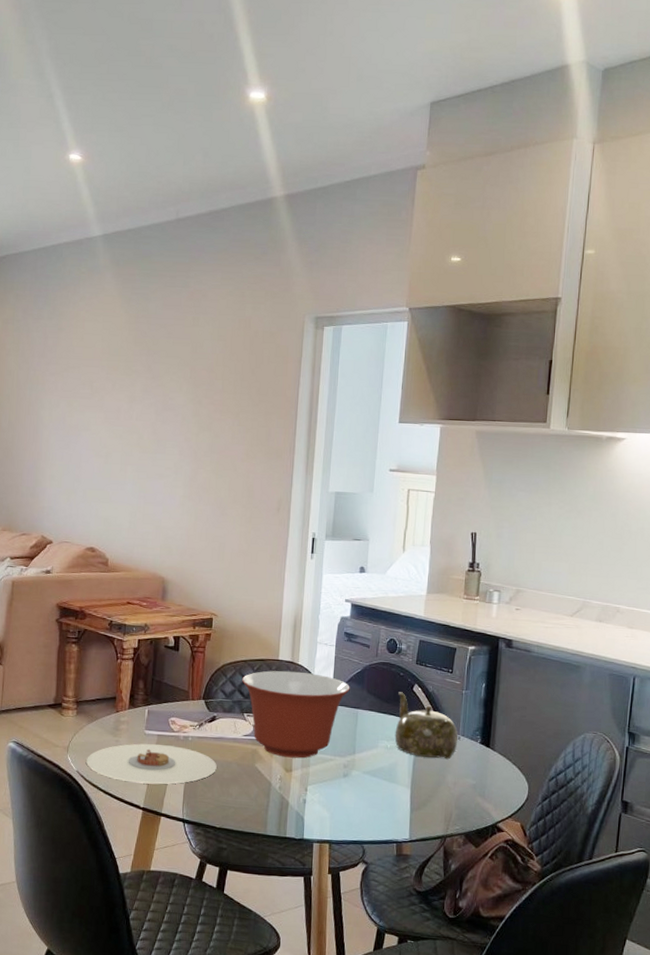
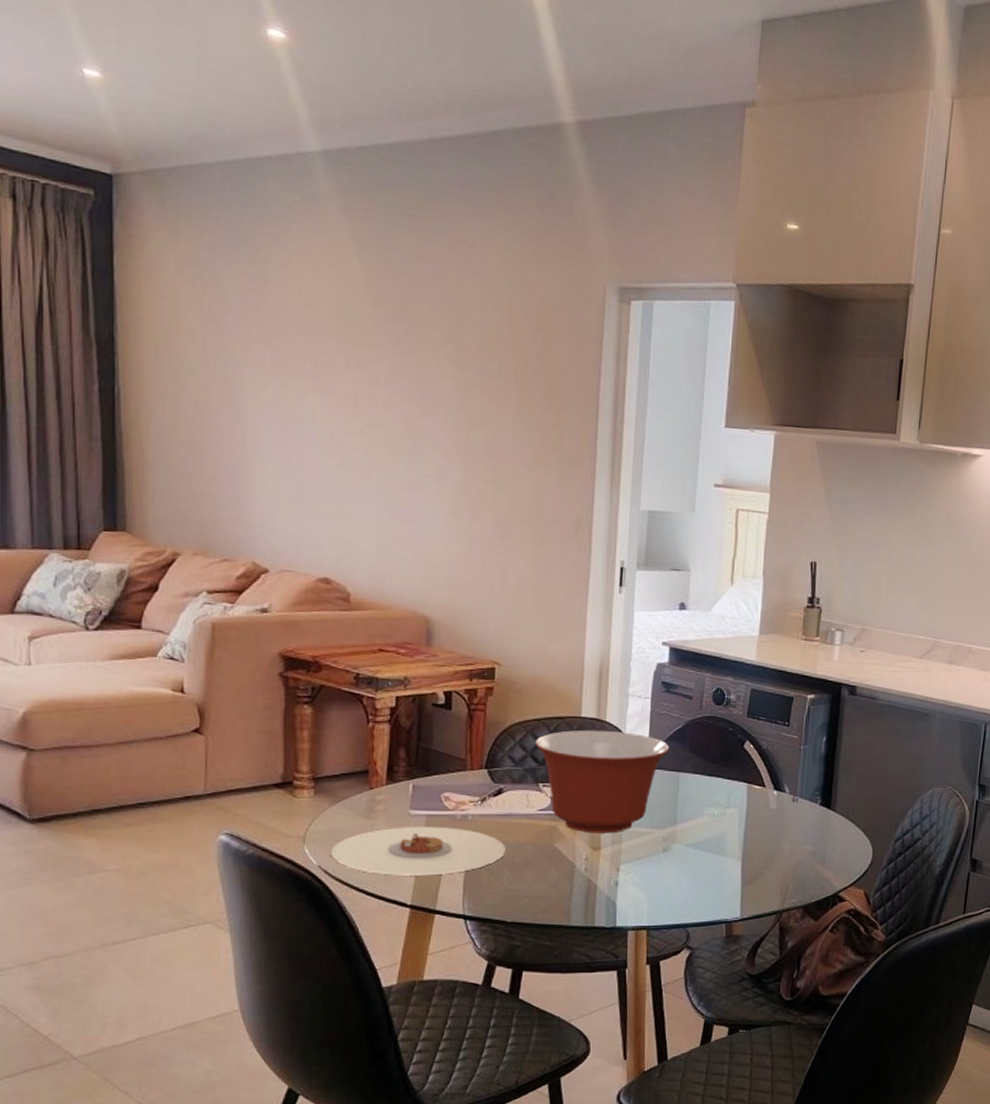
teapot: present [394,692,458,760] -> none [723,750,796,825]

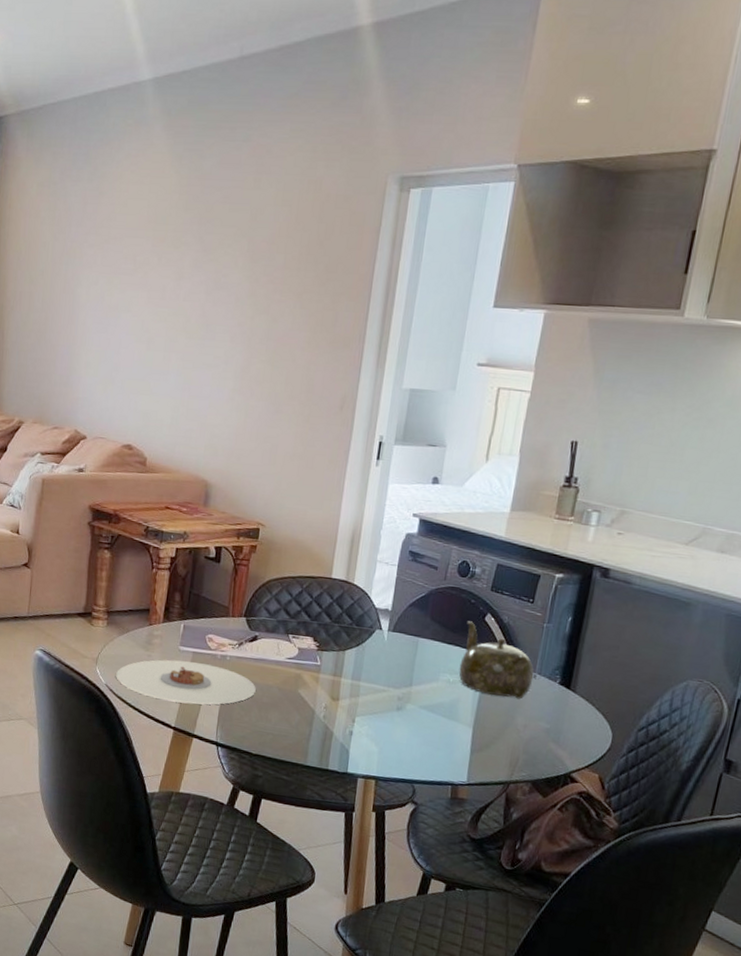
mixing bowl: present [535,730,670,834] -> none [289,589,411,687]
teapot: none [723,750,796,825] -> present [459,621,534,700]

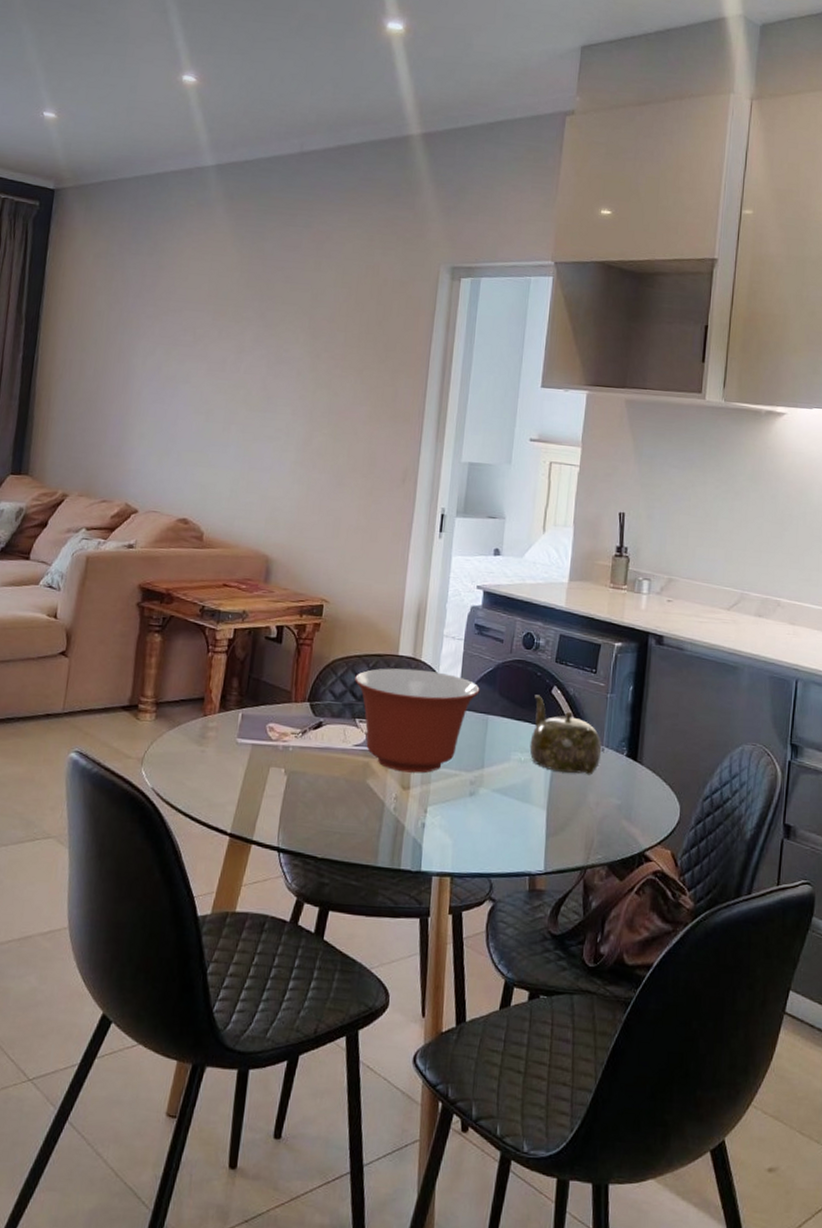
plate: present [116,659,256,705] -> none [164,754,321,805]
mixing bowl: none [289,589,411,687] -> present [355,668,480,773]

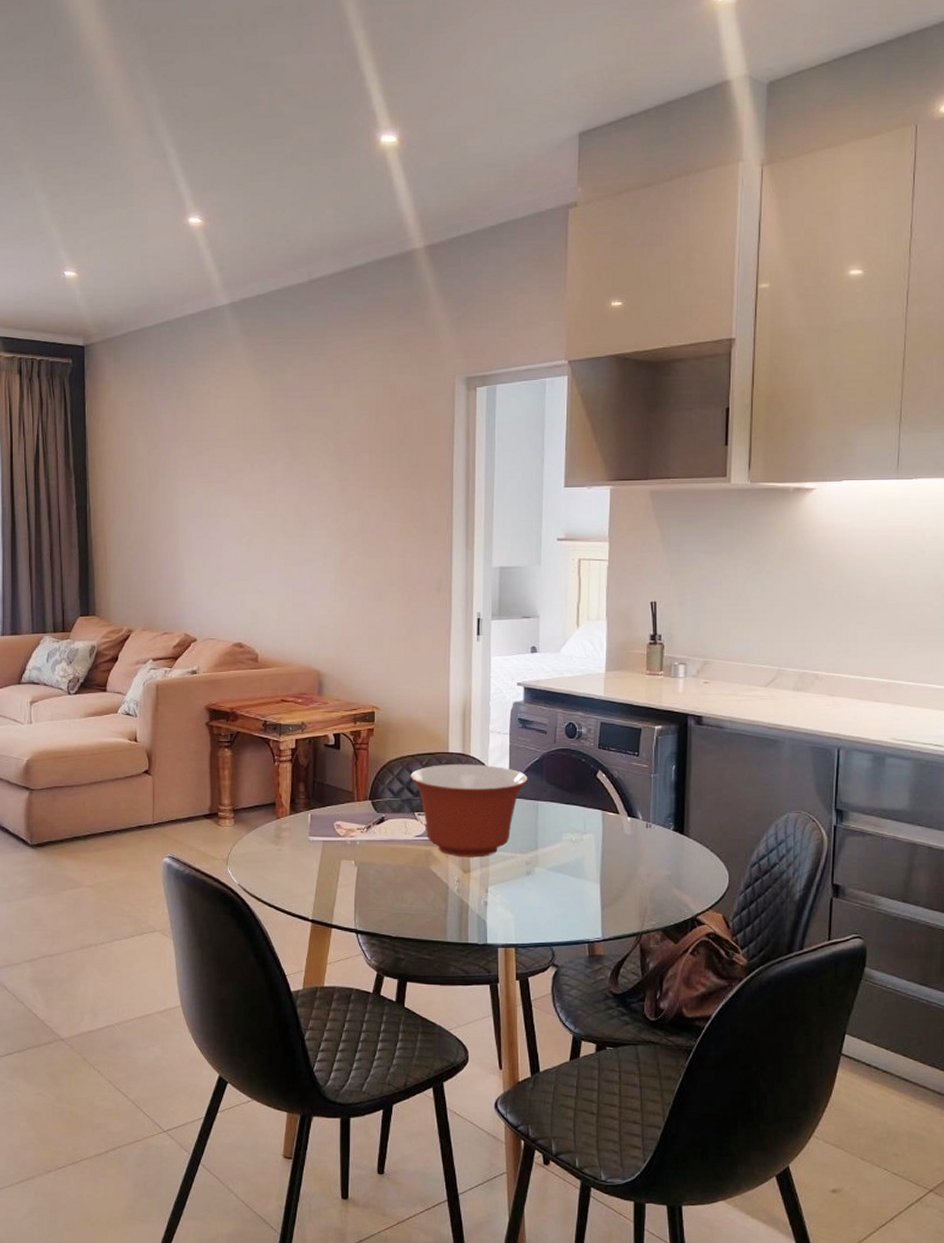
teapot: present [529,695,602,775] -> none [579,780,649,850]

